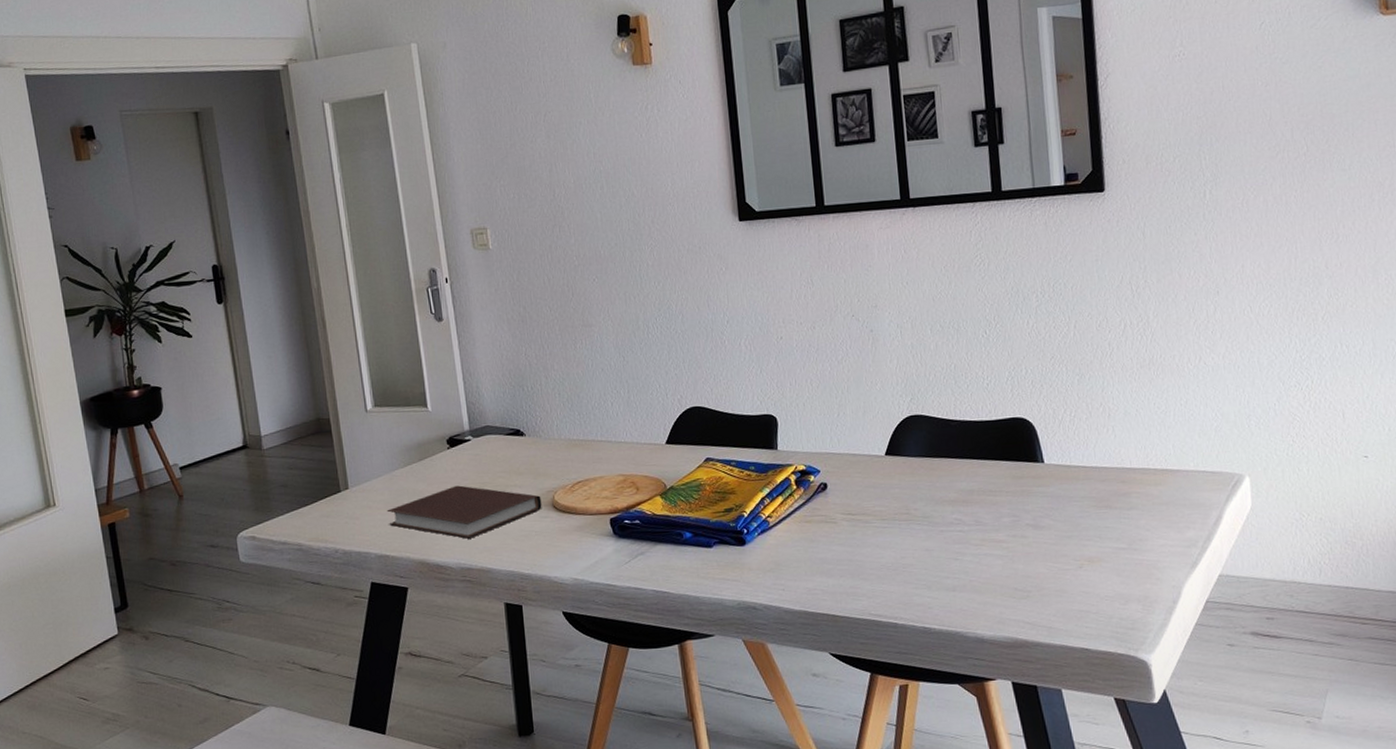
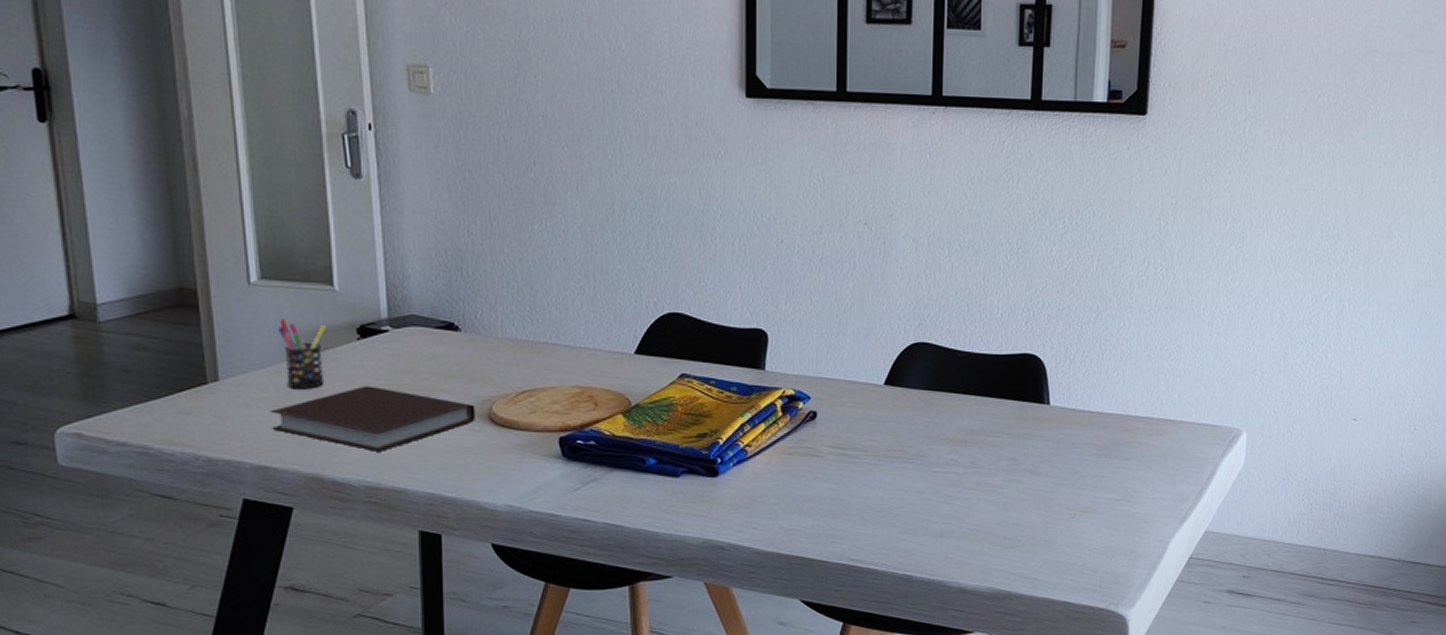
pen holder: none [389,436,425,492] -> present [278,319,326,389]

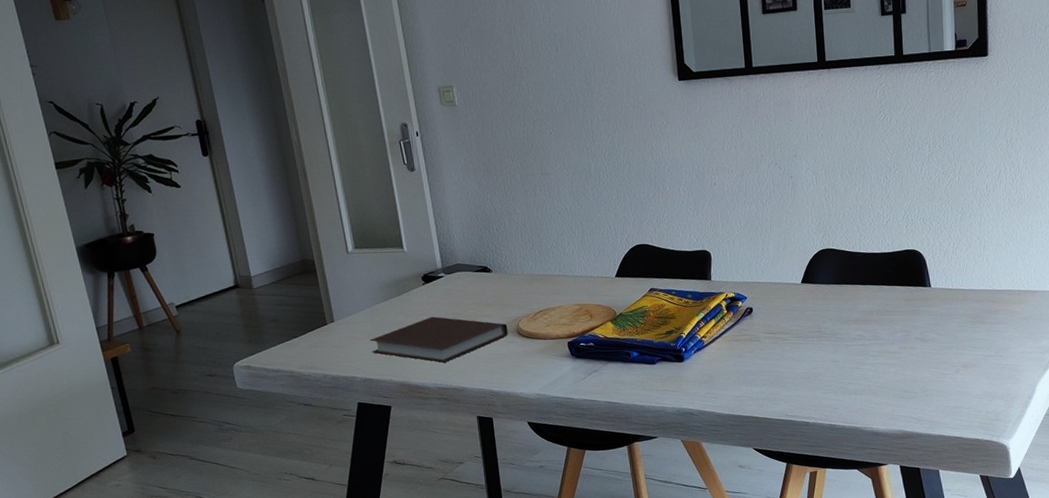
pen holder: present [278,319,326,389] -> none [370,275,403,323]

